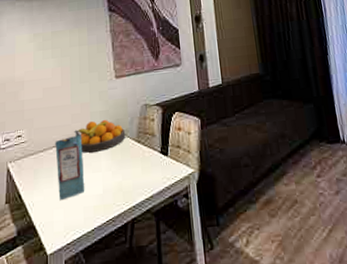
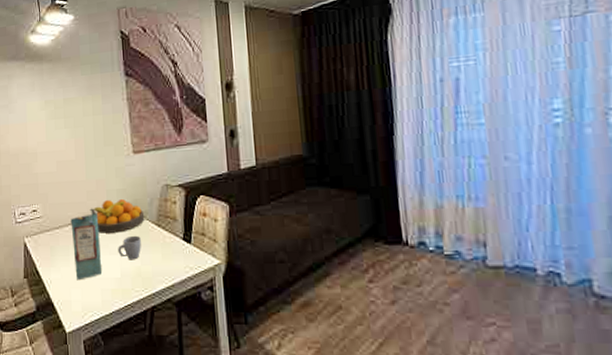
mug: none [100,152,123,176] -> present [118,235,141,260]

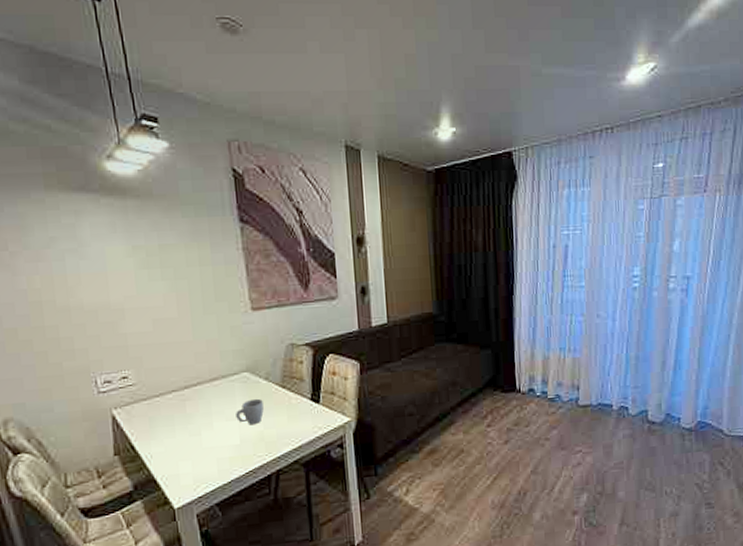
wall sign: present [70,208,103,281] -> none [174,371,218,452]
fruit bowl: present [90,199,145,233] -> none [199,361,267,399]

